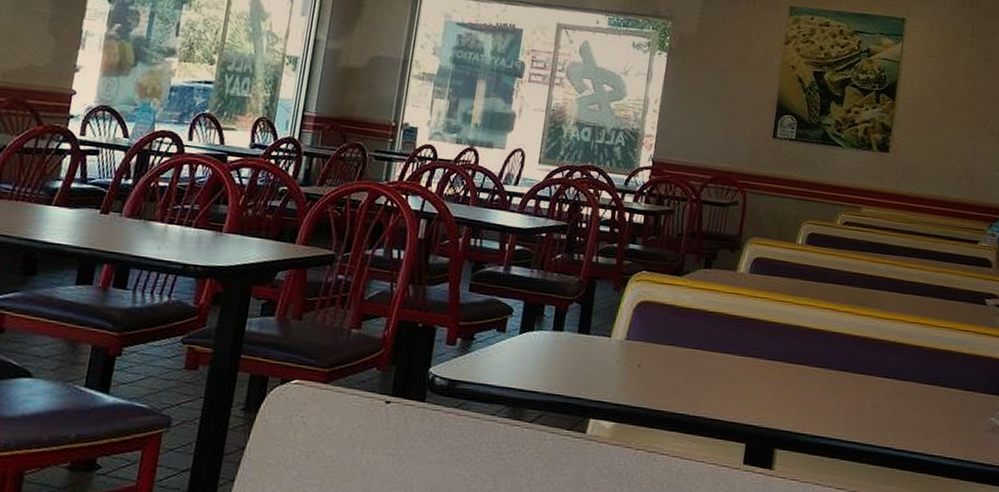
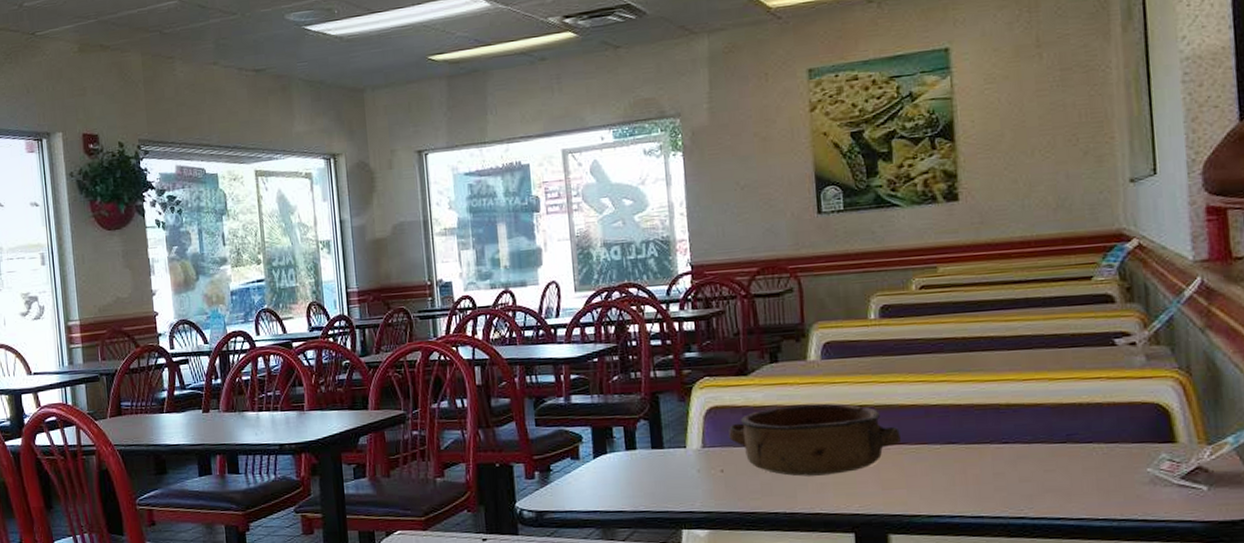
bowl: none [653,311,803,385] -> present [729,403,902,477]

